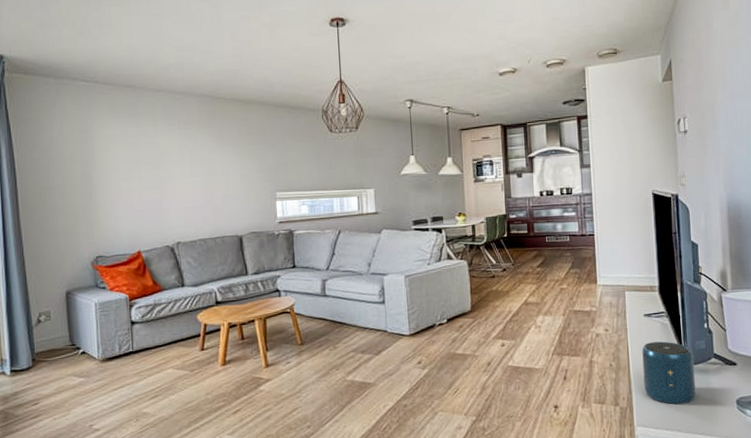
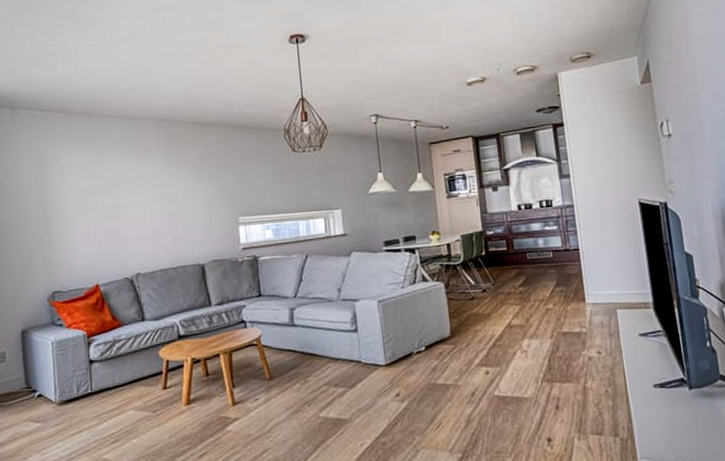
speaker: present [642,341,696,405] -> none [640,363,704,434]

